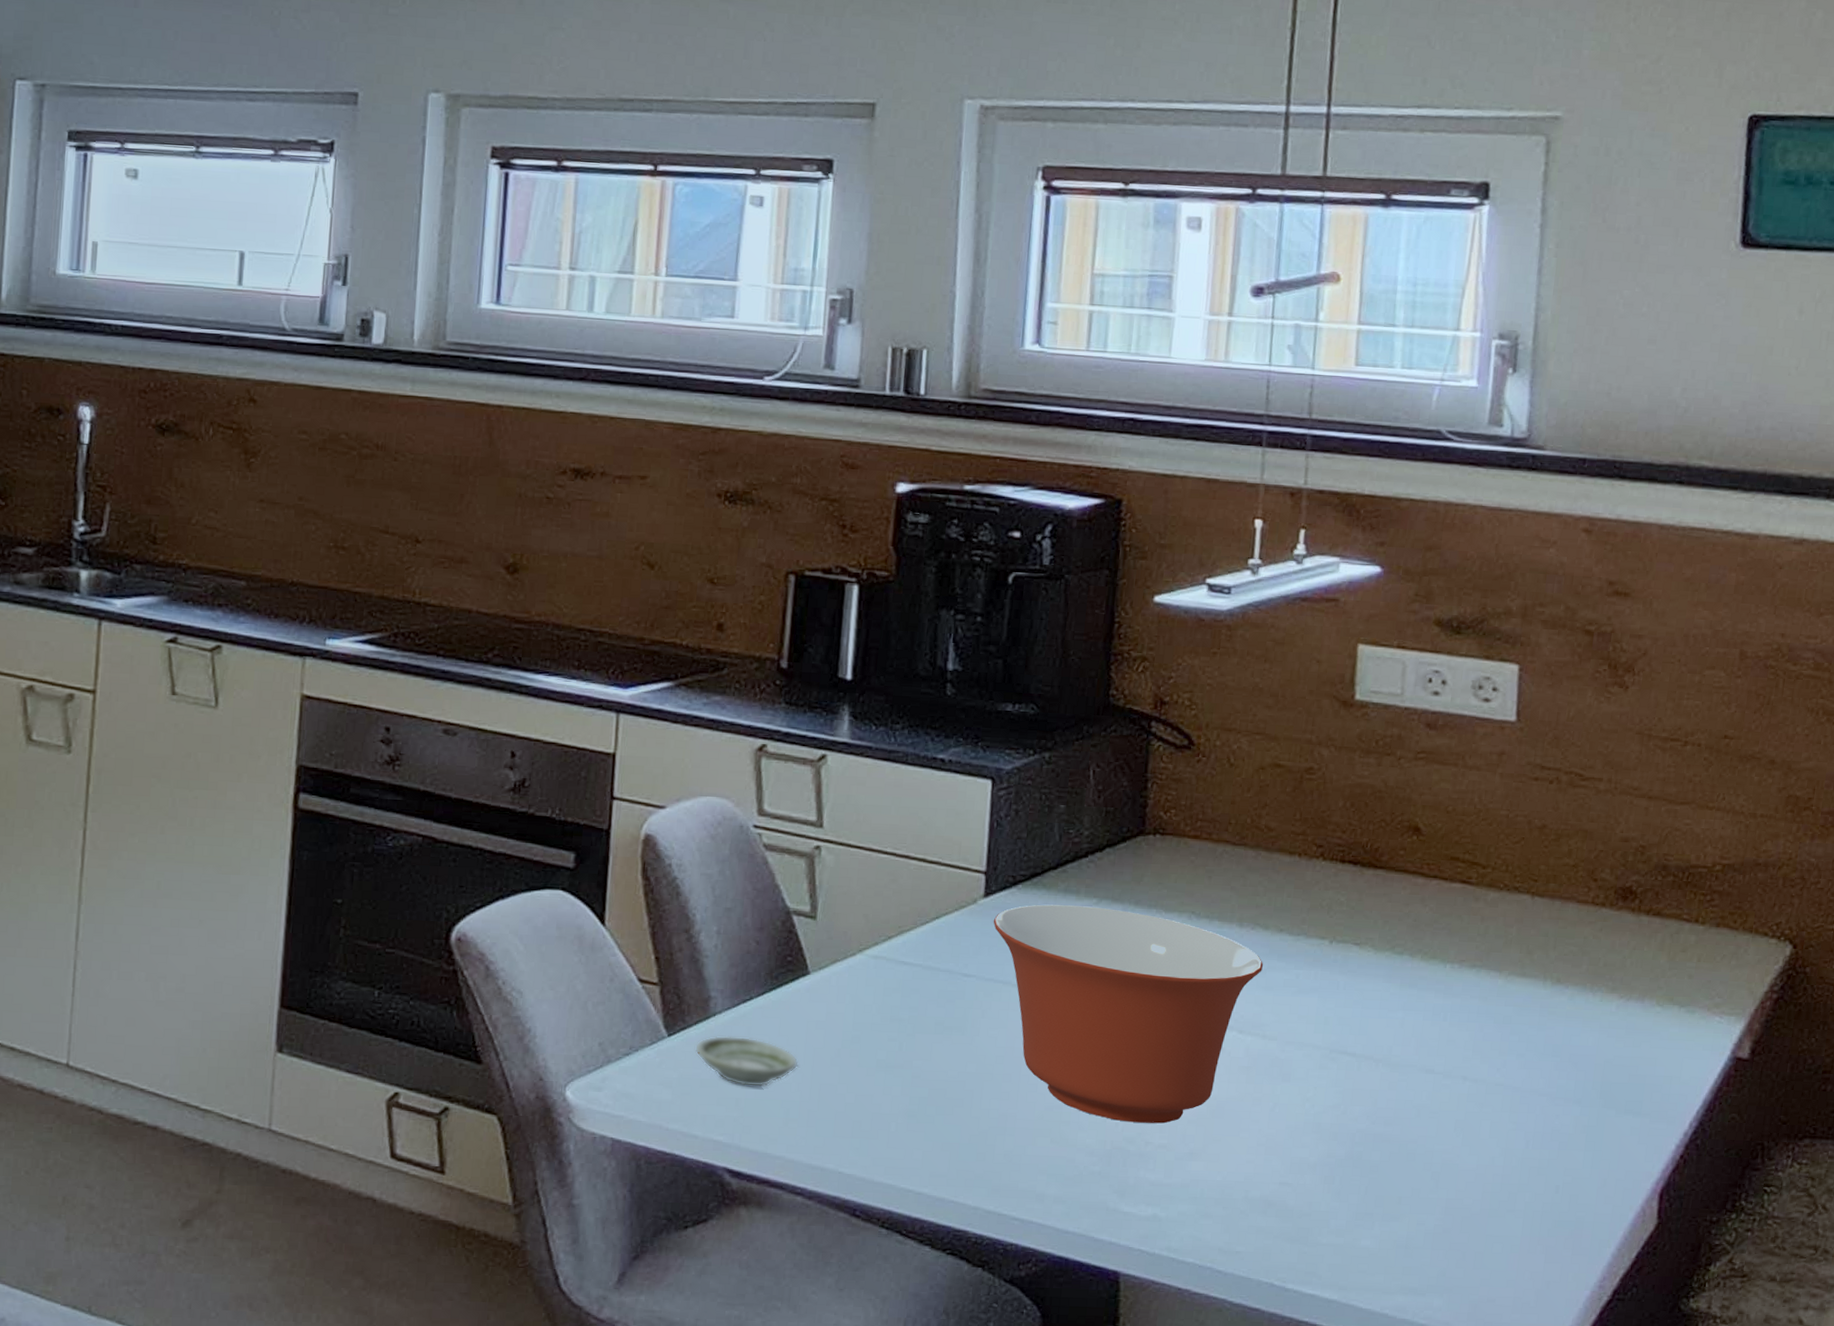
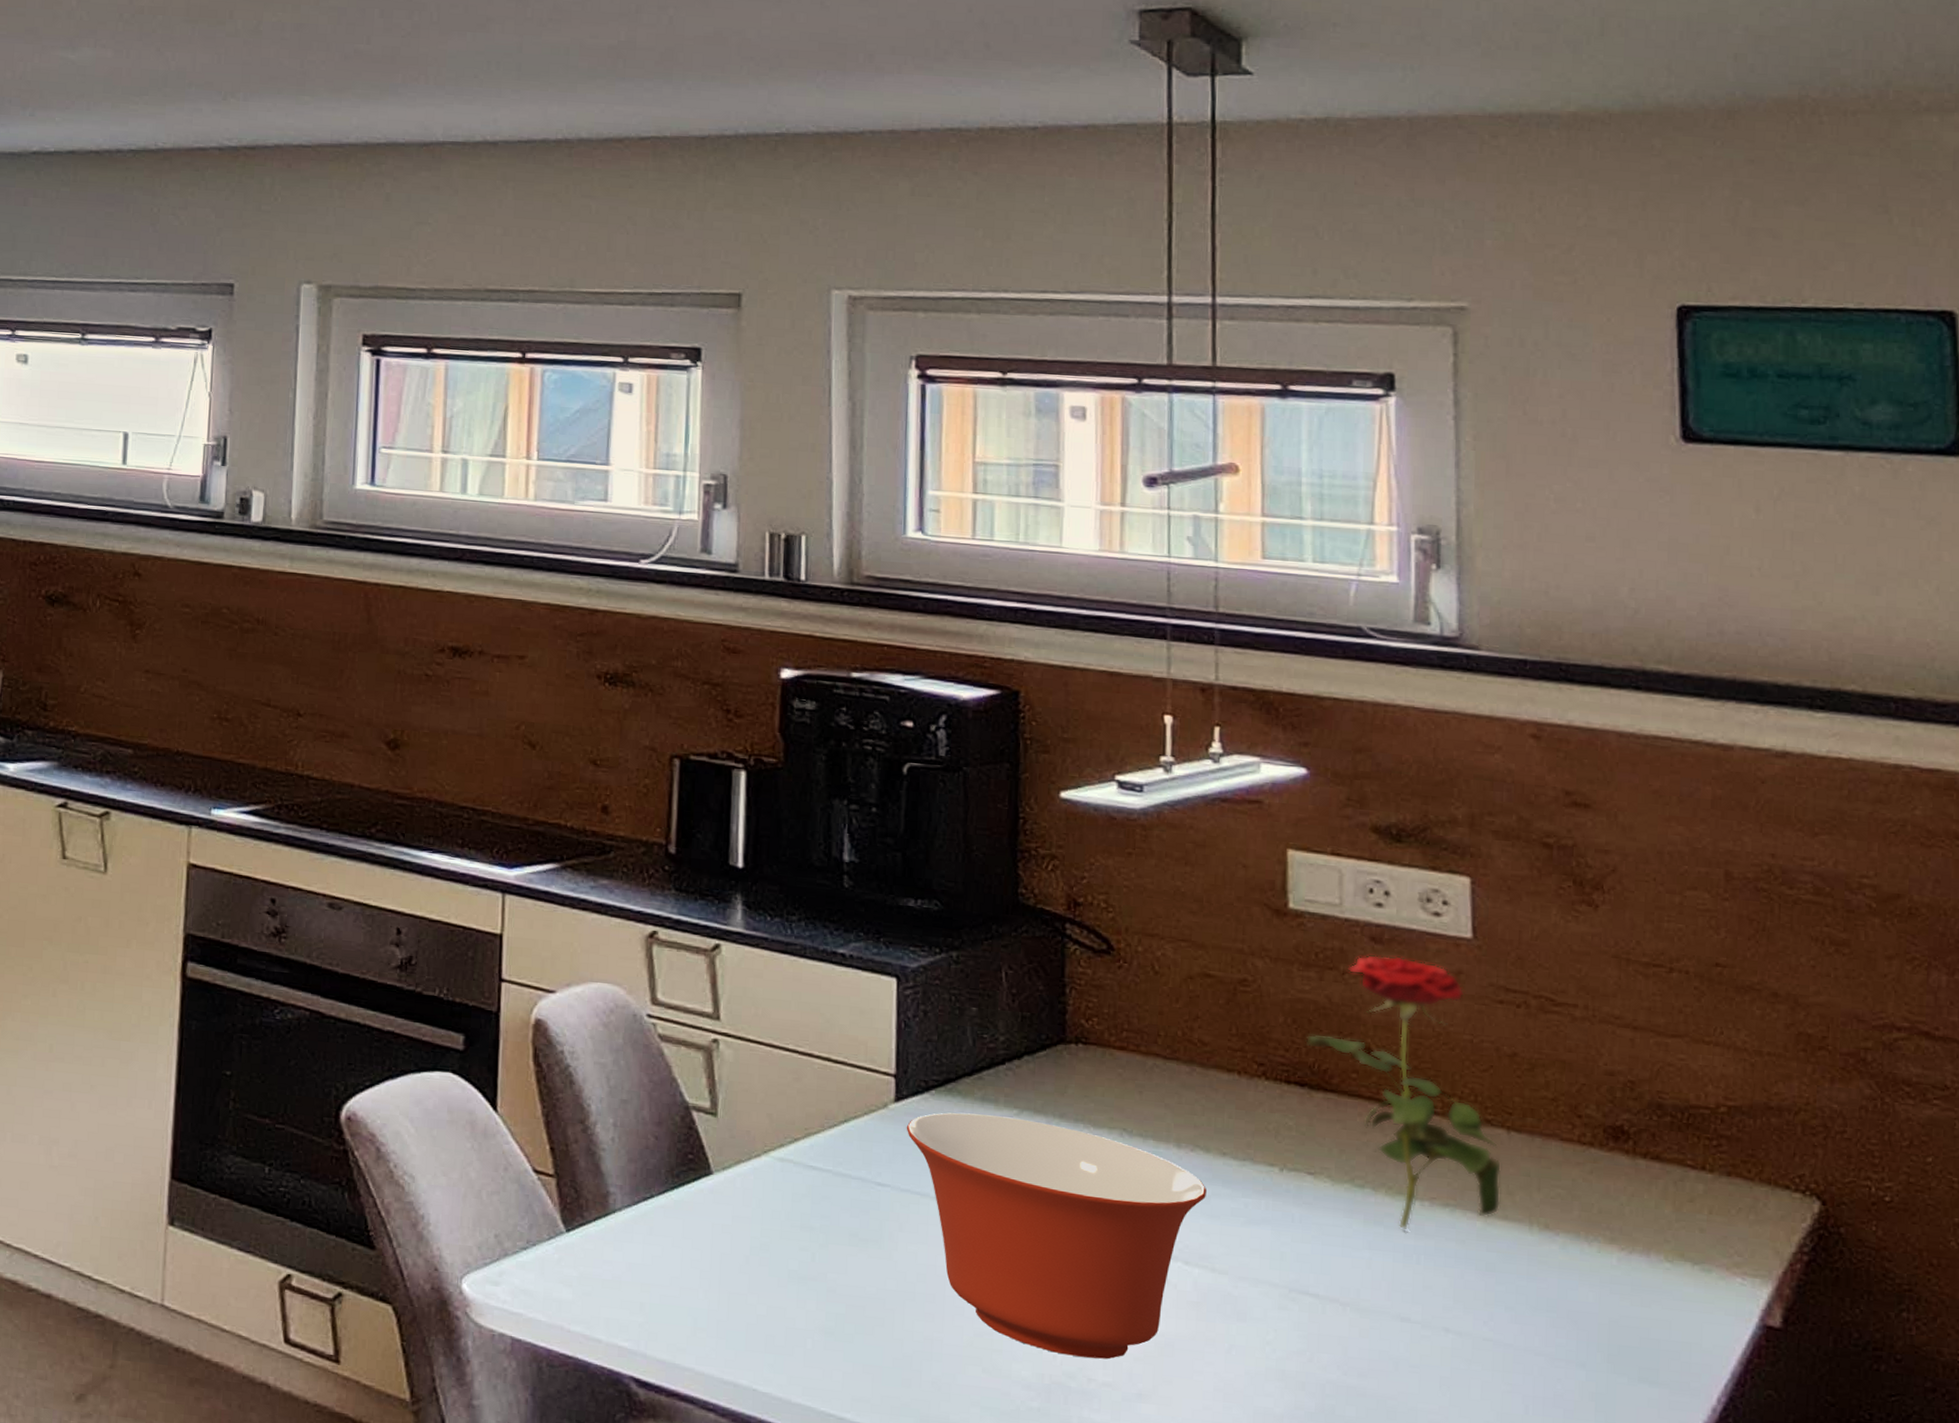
saucer: present [695,1035,799,1088] -> none [595,1234,705,1292]
flower: none [1361,740,1525,991] -> present [1305,955,1502,1230]

